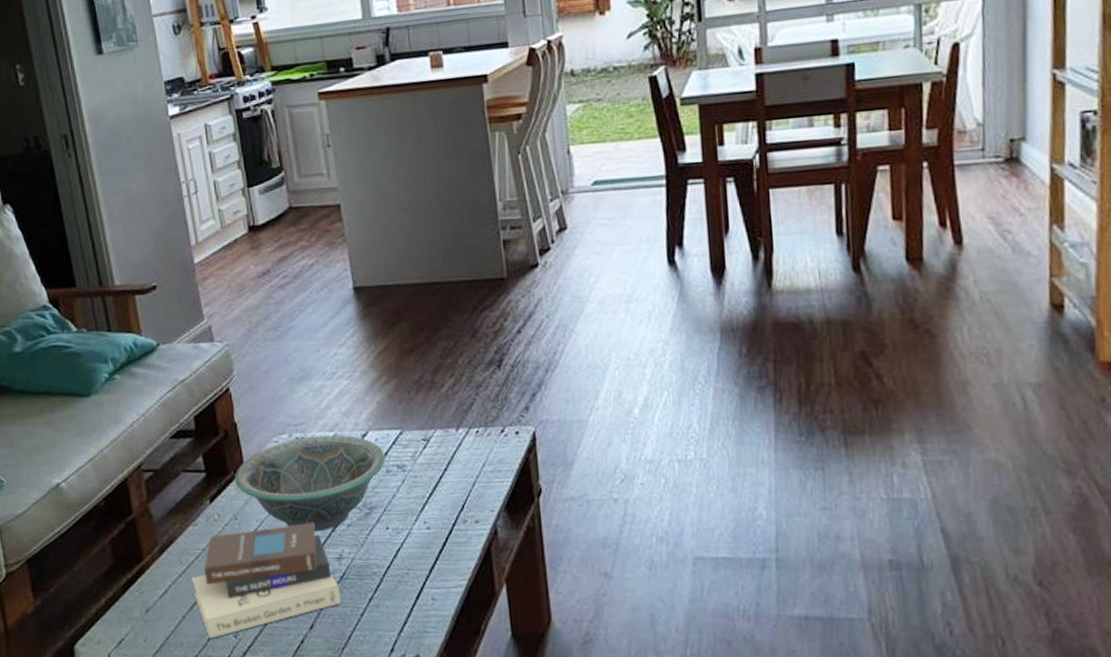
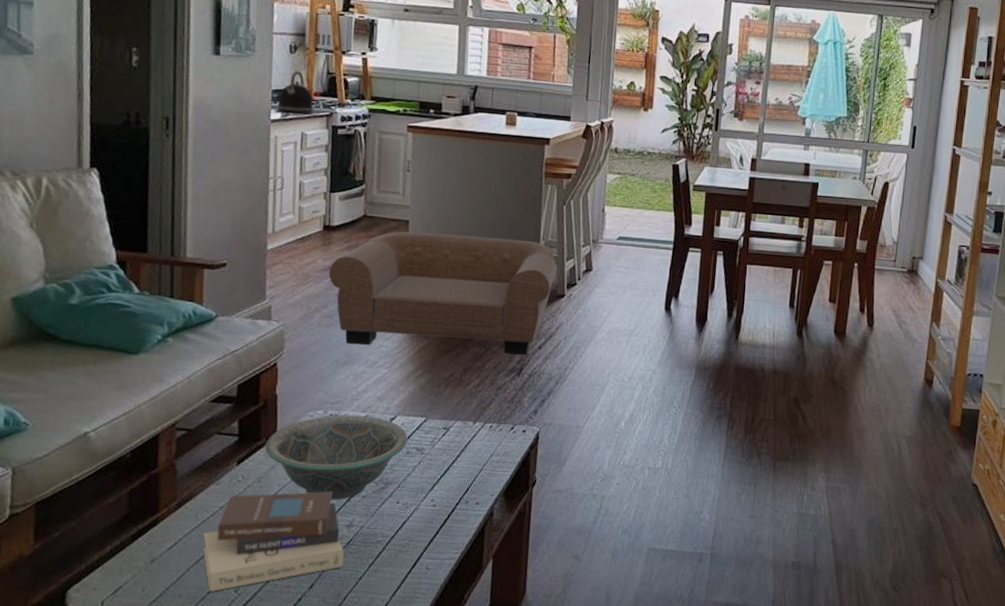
kettle: none [172,53,213,105] -> present [276,70,314,114]
dog bed: none [263,204,525,356] -> present [328,231,558,355]

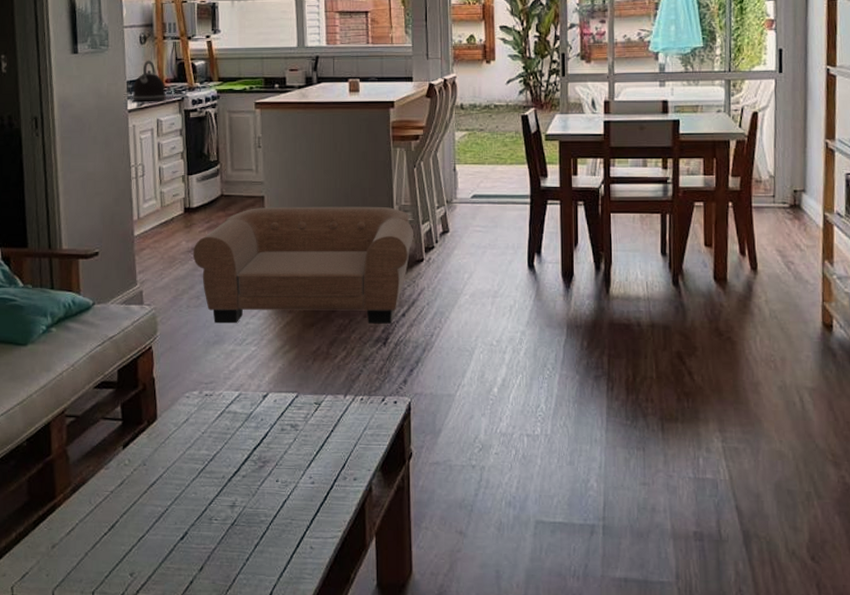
books: present [203,491,345,592] -> none [98,472,230,576]
decorative bowl: present [265,414,408,500] -> none [148,394,281,481]

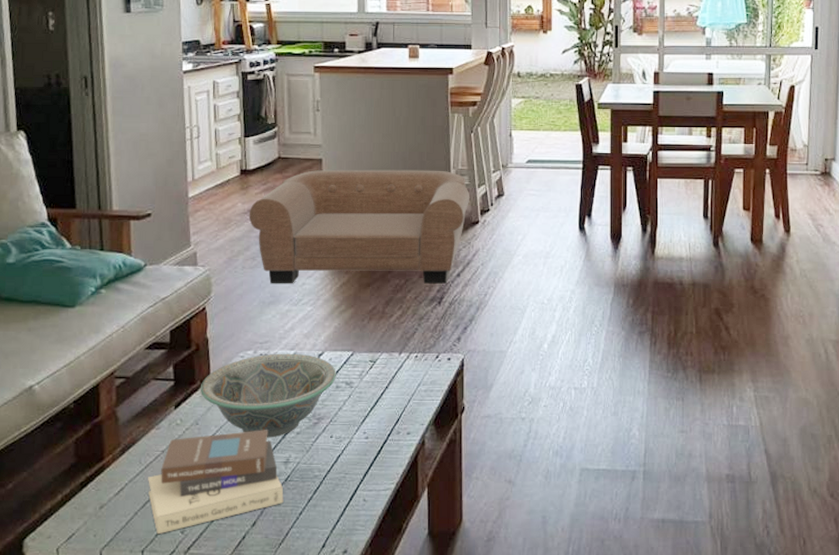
books: none [98,472,230,576] -> present [148,430,284,535]
kettle: present [132,60,166,101] -> none [187,21,223,63]
decorative bowl: none [148,394,281,481] -> present [201,353,336,438]

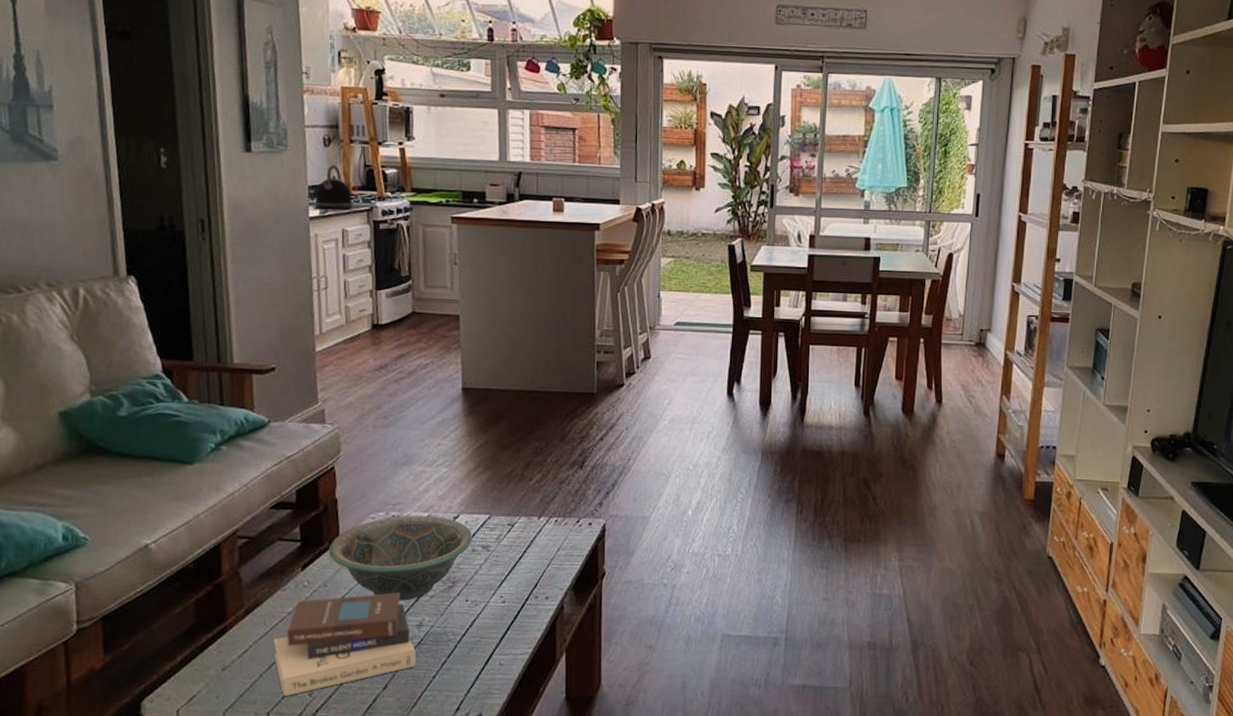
kettle: none [187,21,223,63] -> present [314,164,353,210]
dog bed: present [248,169,470,284] -> none [380,327,616,448]

